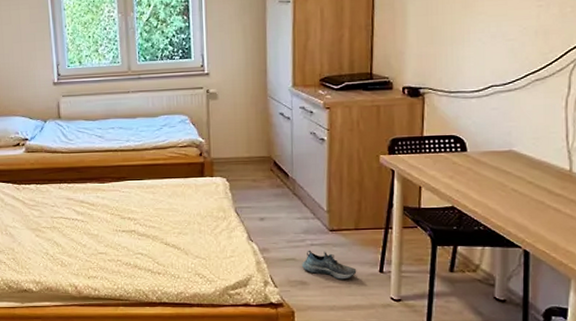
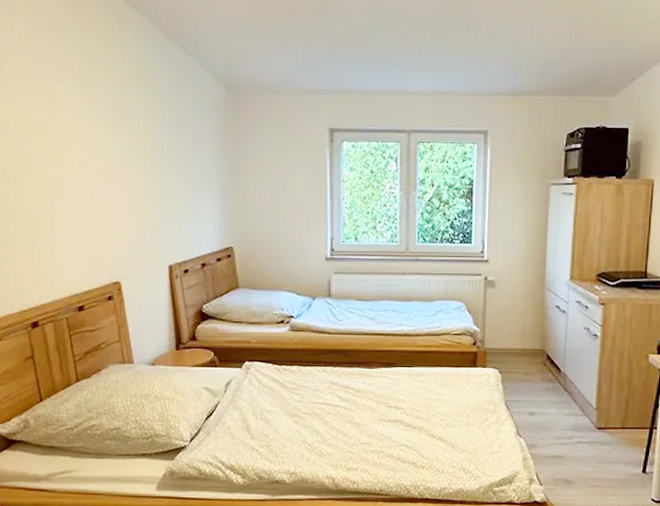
shoe: present [302,250,357,280] -> none [568,447,621,479]

